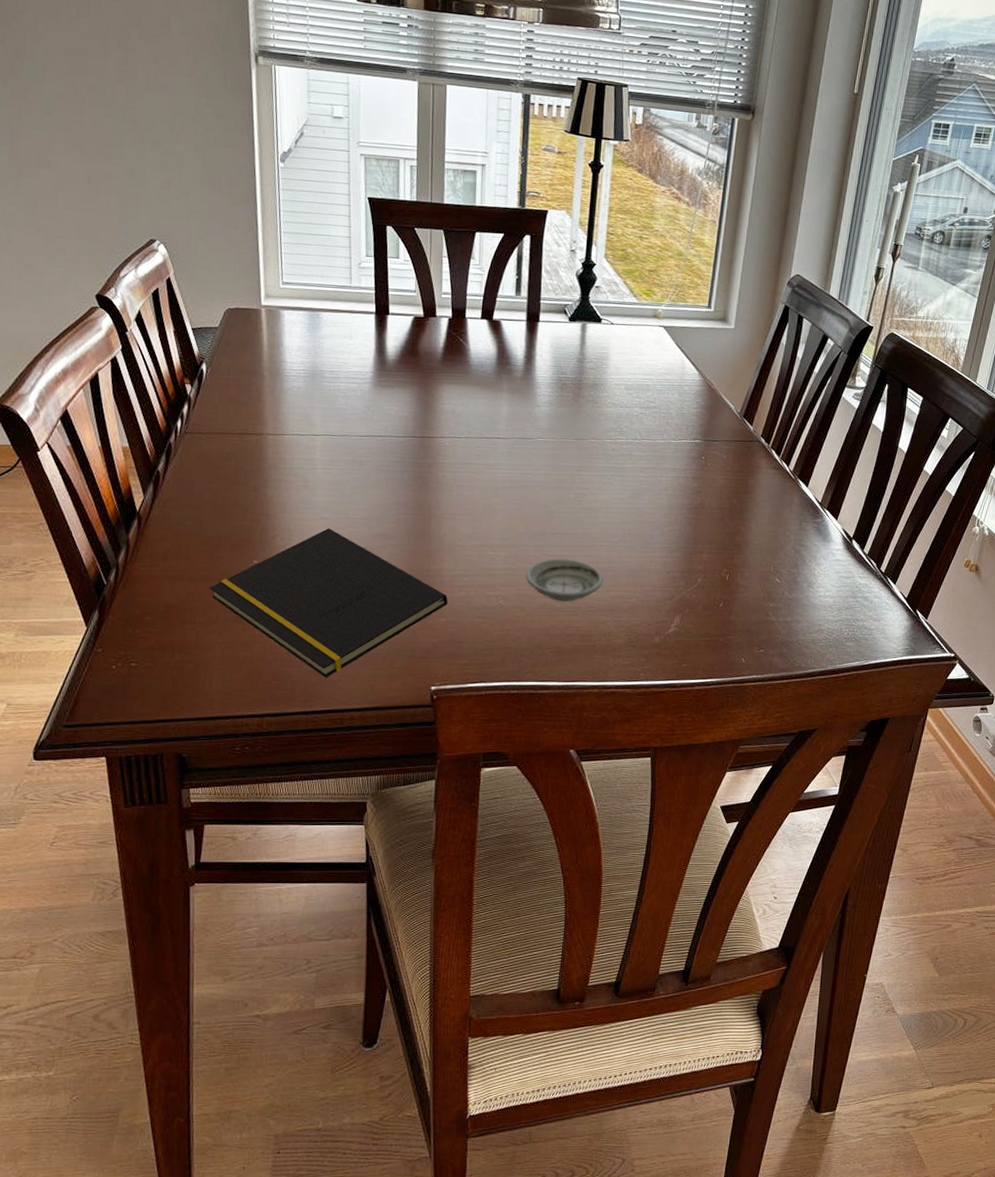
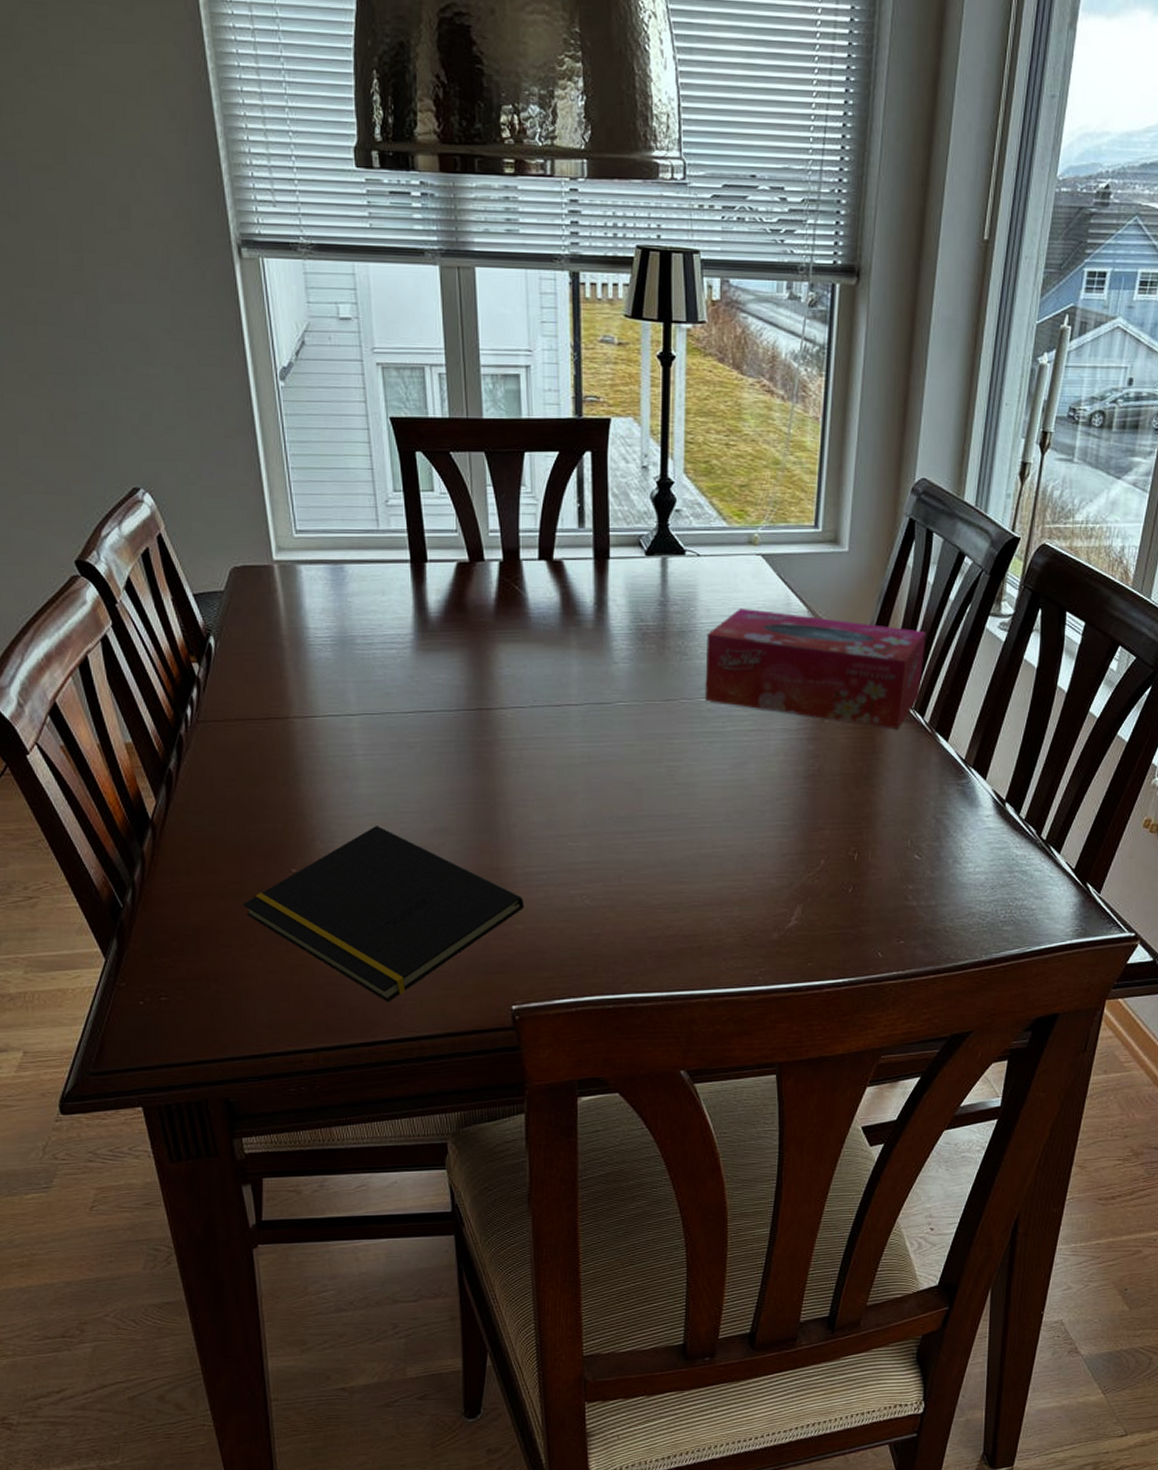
saucer: present [526,558,604,602] -> none [614,846,707,897]
tissue box: none [610,368,794,475] -> present [705,607,926,730]

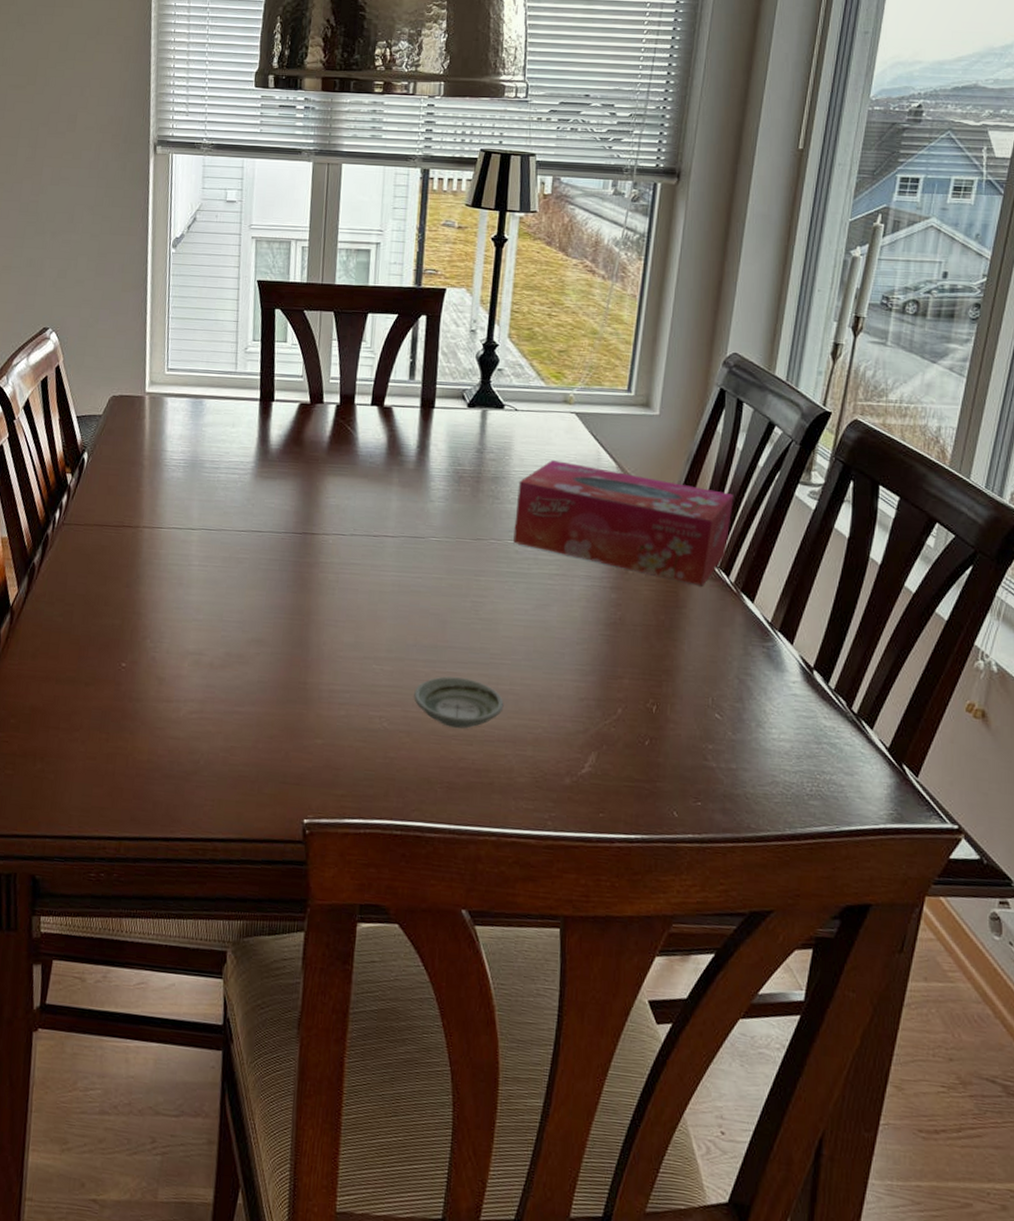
notepad: present [243,826,524,1003] -> none [75,631,326,801]
saucer: none [614,846,707,897] -> present [414,676,504,729]

